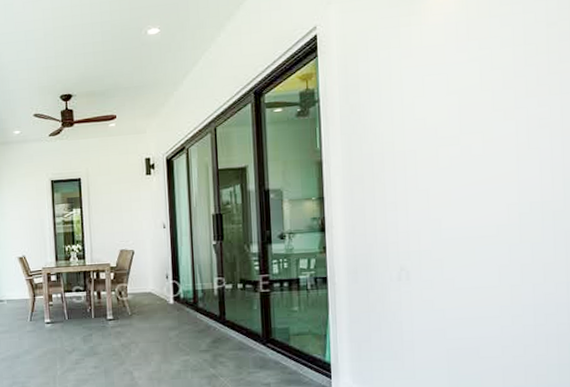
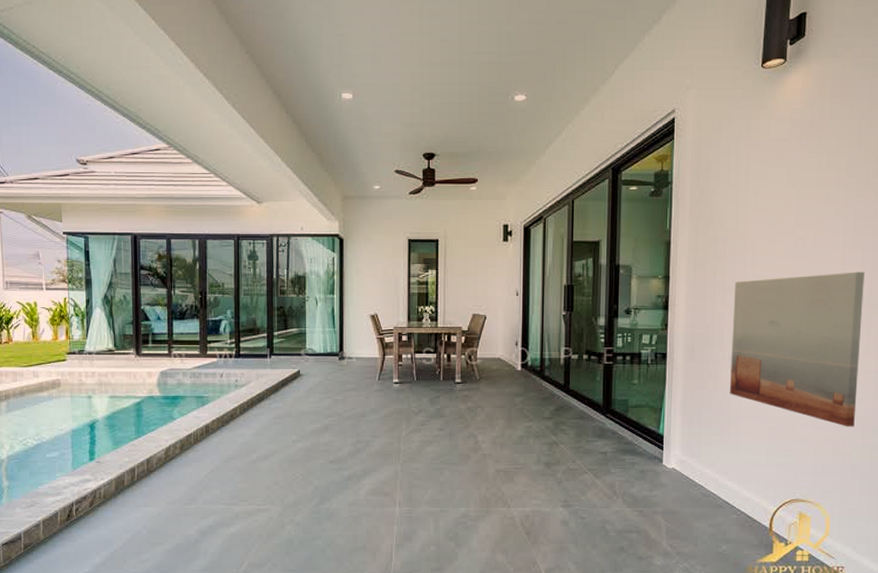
wall art: none [397,176,548,345] -> present [730,271,865,427]

